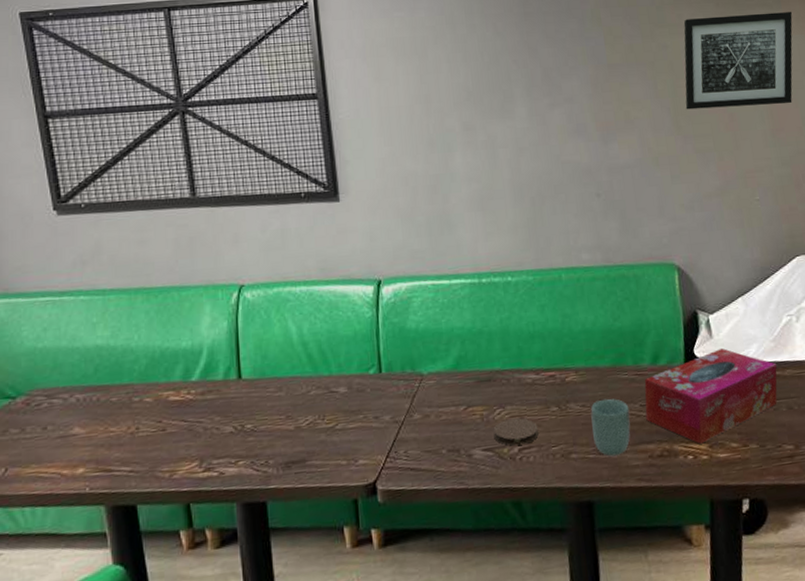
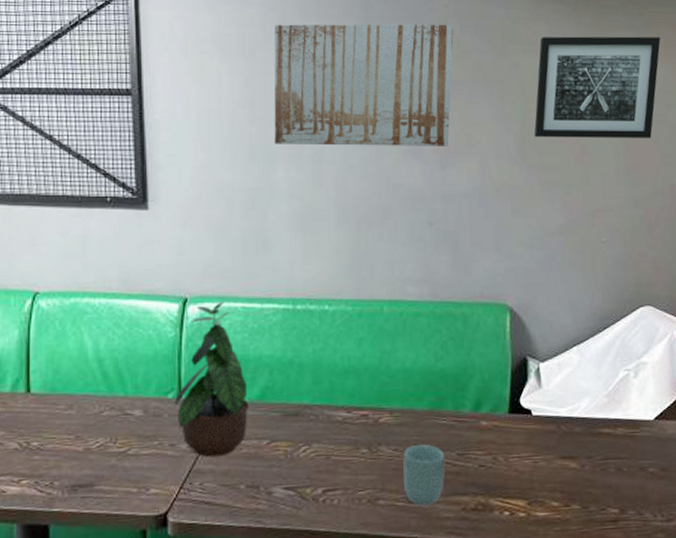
potted plant: none [376,281,448,427] -> present [175,302,253,457]
wall art: none [443,14,609,133] -> present [274,24,454,146]
coaster: present [493,418,539,446] -> none [297,457,345,487]
tissue box: present [644,349,778,444] -> none [462,400,608,500]

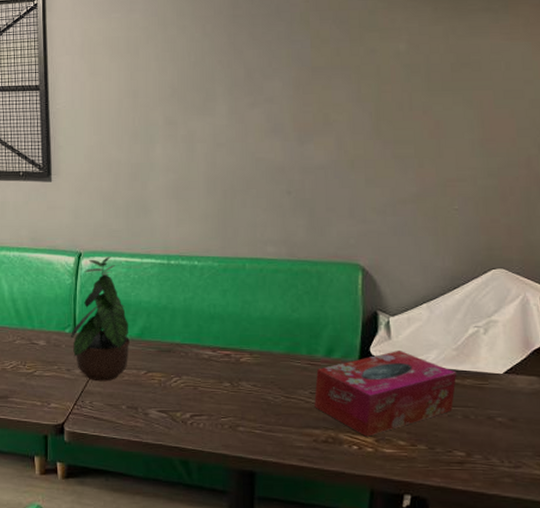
wall art: present [274,24,454,146] -> none [154,17,314,127]
cup: present [403,444,445,506] -> none [261,382,299,435]
tissue box: none [462,400,608,500] -> present [314,351,456,437]
wall art: present [534,36,661,138] -> none [388,17,521,115]

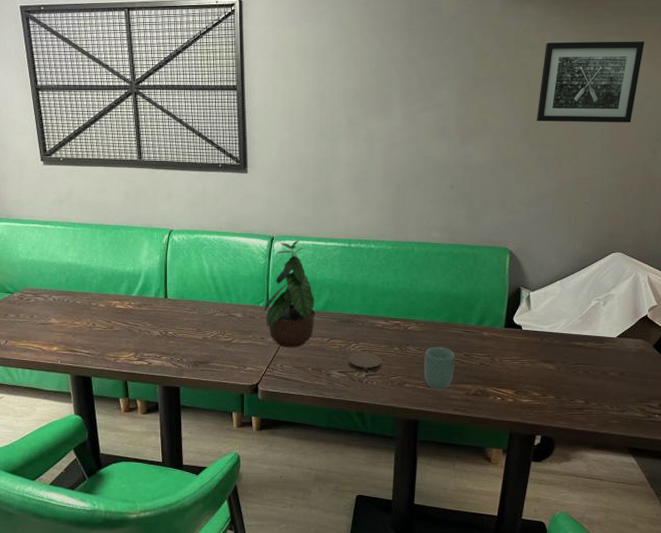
coaster: none [169,388,210,412] -> present [348,352,382,372]
cup: none [261,382,299,435] -> present [424,346,455,390]
tissue box: present [314,351,456,437] -> none [468,320,580,390]
wall art: none [388,17,521,115] -> present [536,41,645,122]

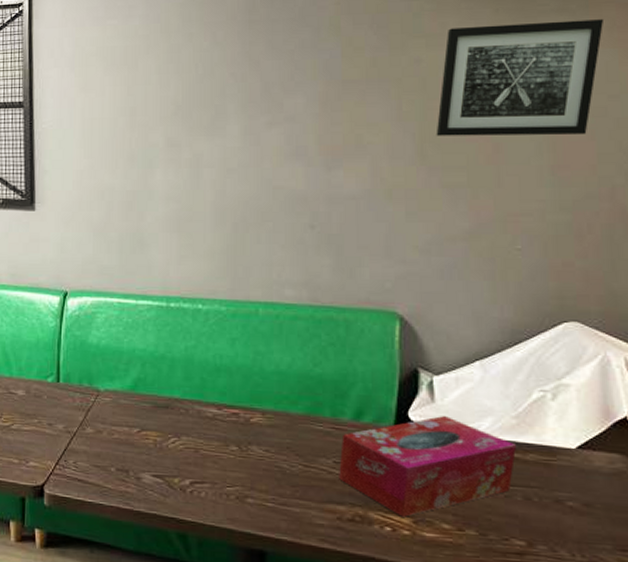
potted plant: present [264,240,318,348] -> none [54,297,125,440]
coaster: present [348,352,382,372] -> none [165,450,213,478]
cup: present [424,346,455,390] -> none [274,447,320,510]
tissue box: none [468,320,580,390] -> present [339,416,516,517]

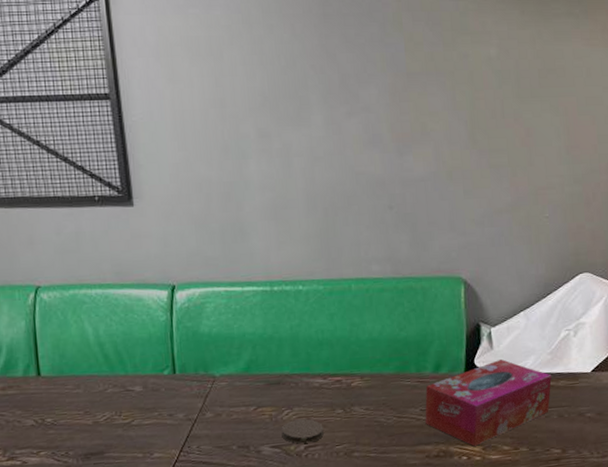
coaster: none [165,450,213,478] -> present [281,419,324,444]
wall art: present [436,19,605,136] -> none [483,23,599,123]

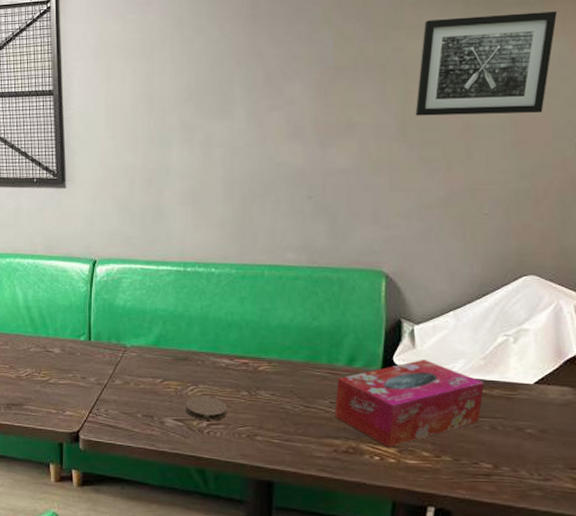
wall art: none [483,23,599,123] -> present [415,11,558,116]

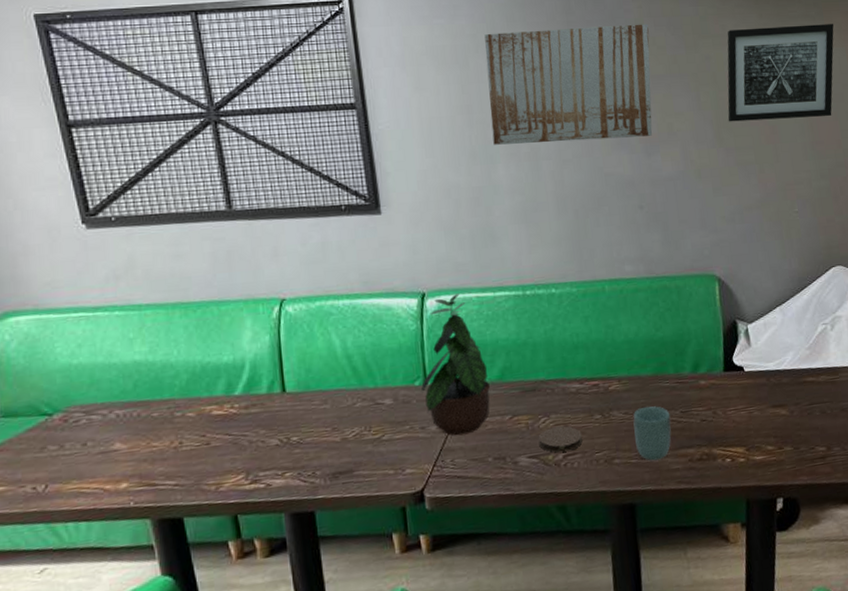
potted plant: none [86,264,149,390] -> present [421,293,493,436]
wall art: none [170,15,337,131] -> present [484,24,653,145]
cup: none [279,391,319,445] -> present [633,406,671,461]
tissue box: present [335,360,484,448] -> none [685,356,812,448]

